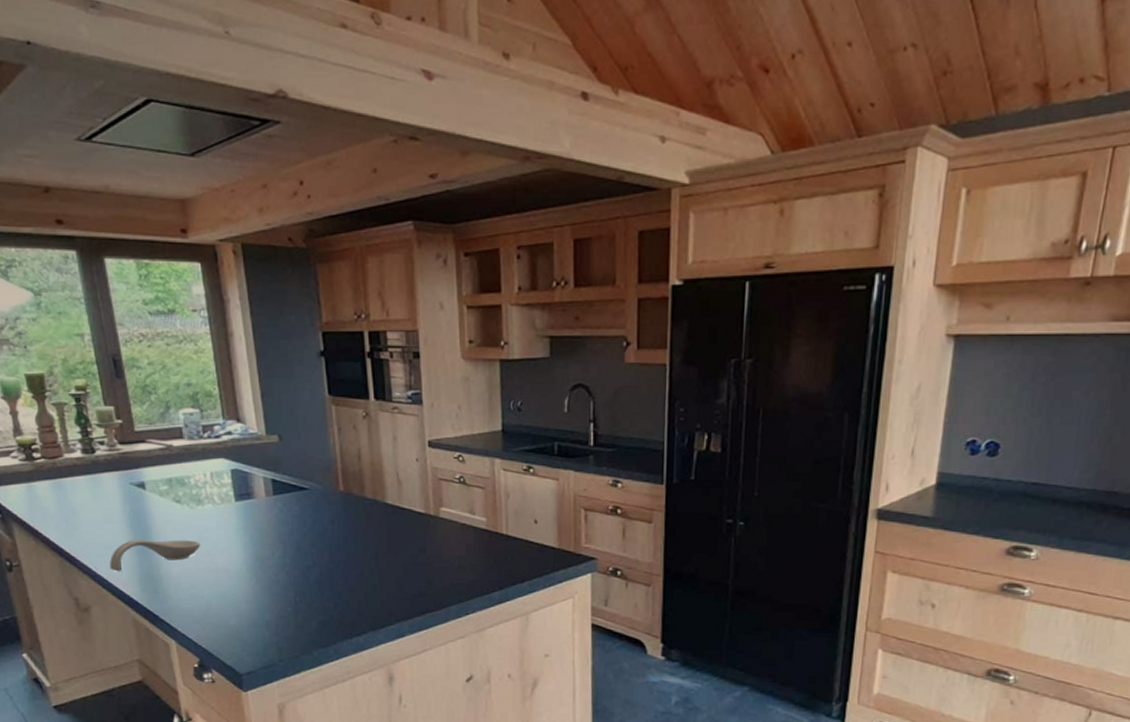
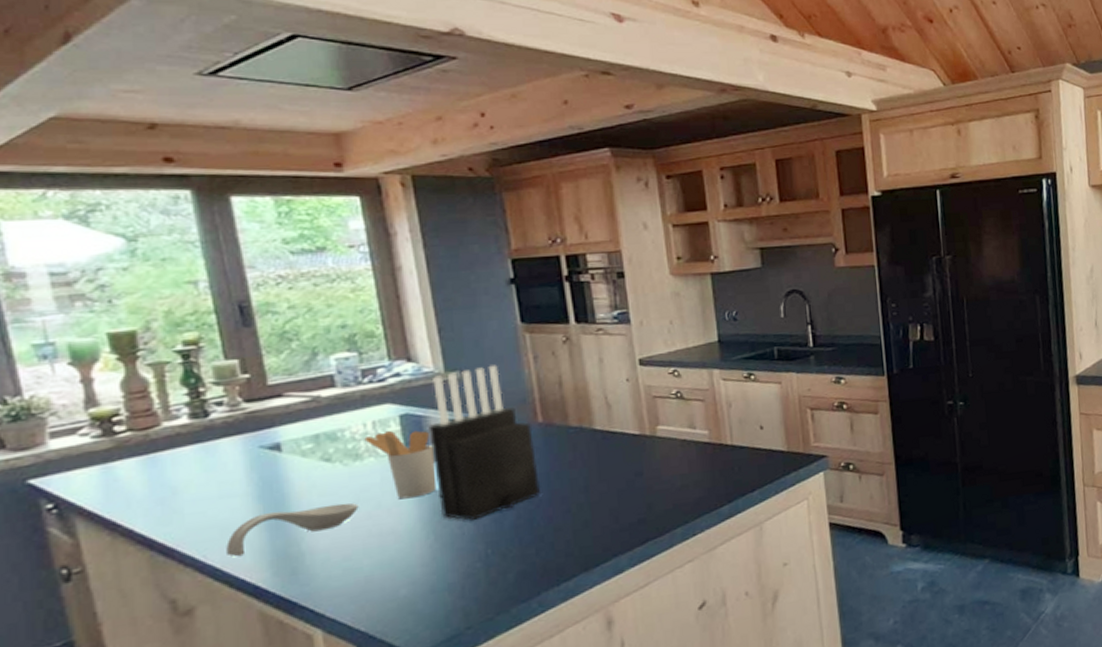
utensil holder: none [205,483,259,544] -> present [364,430,437,499]
knife block: none [252,432,340,570] -> present [427,365,541,520]

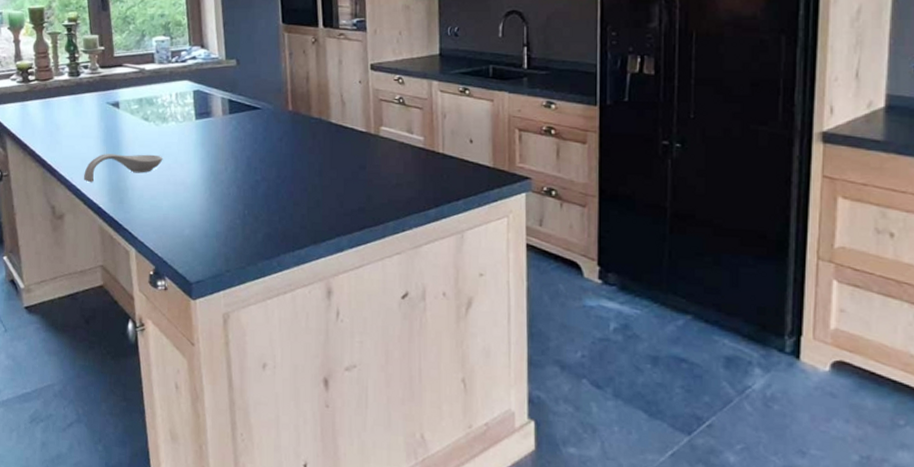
utensil holder: present [364,430,437,499] -> none [170,103,215,159]
knife block: present [427,365,541,520] -> none [211,57,287,184]

